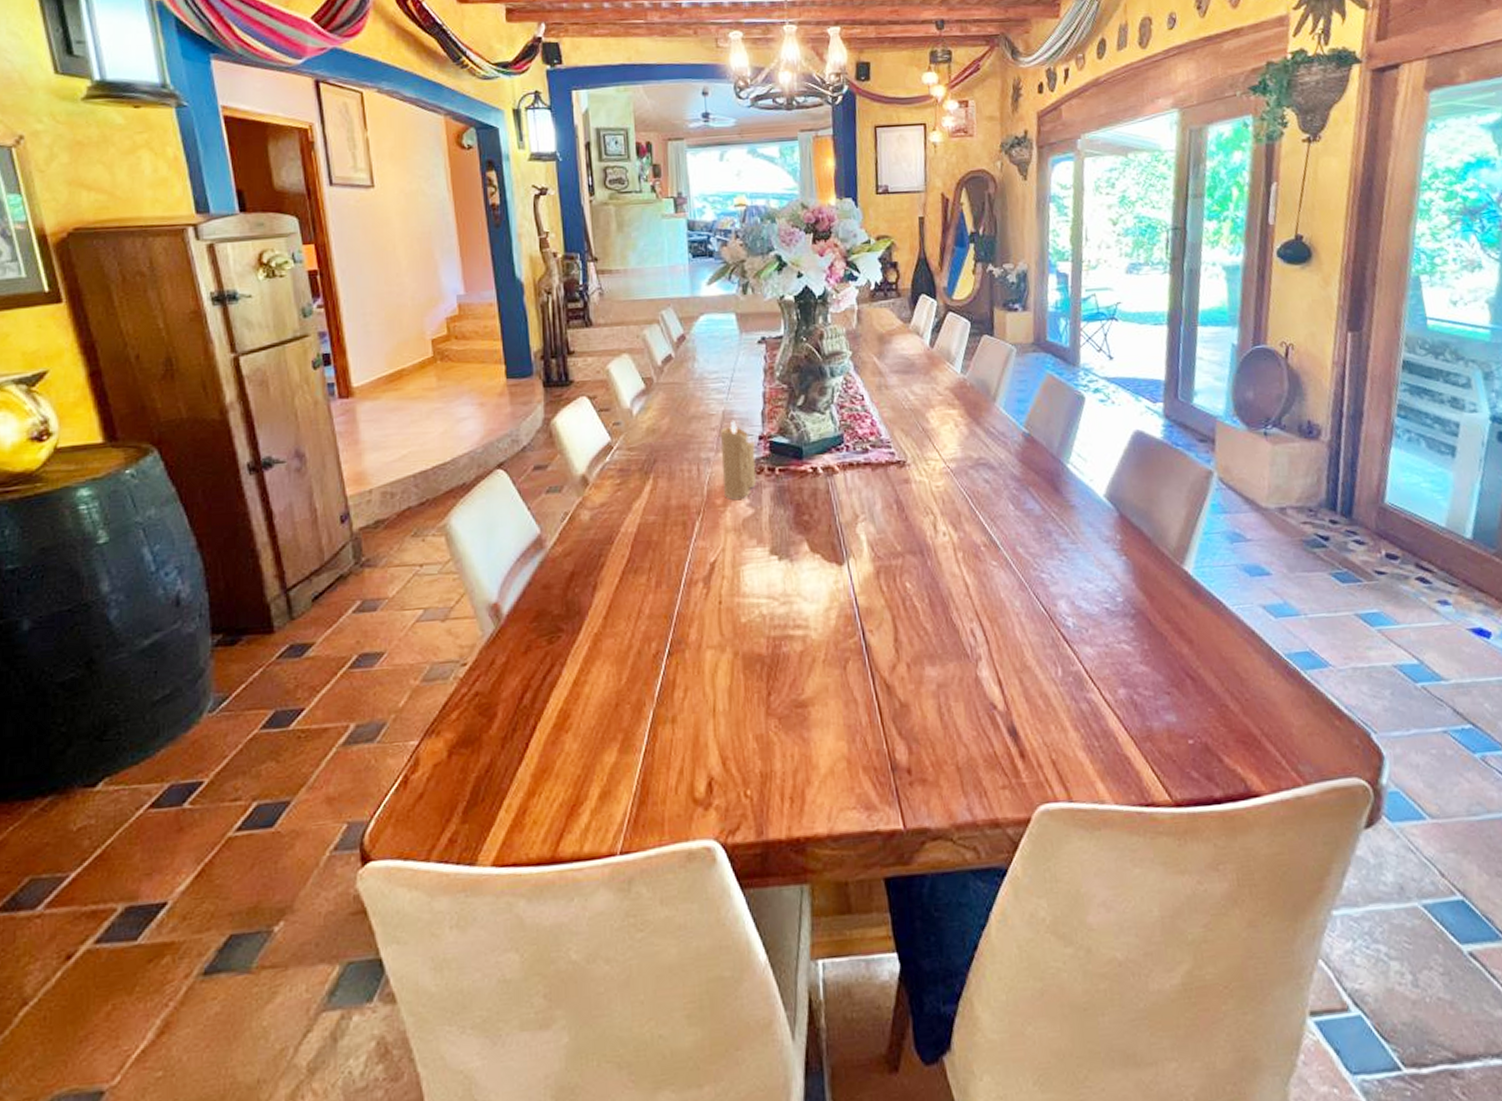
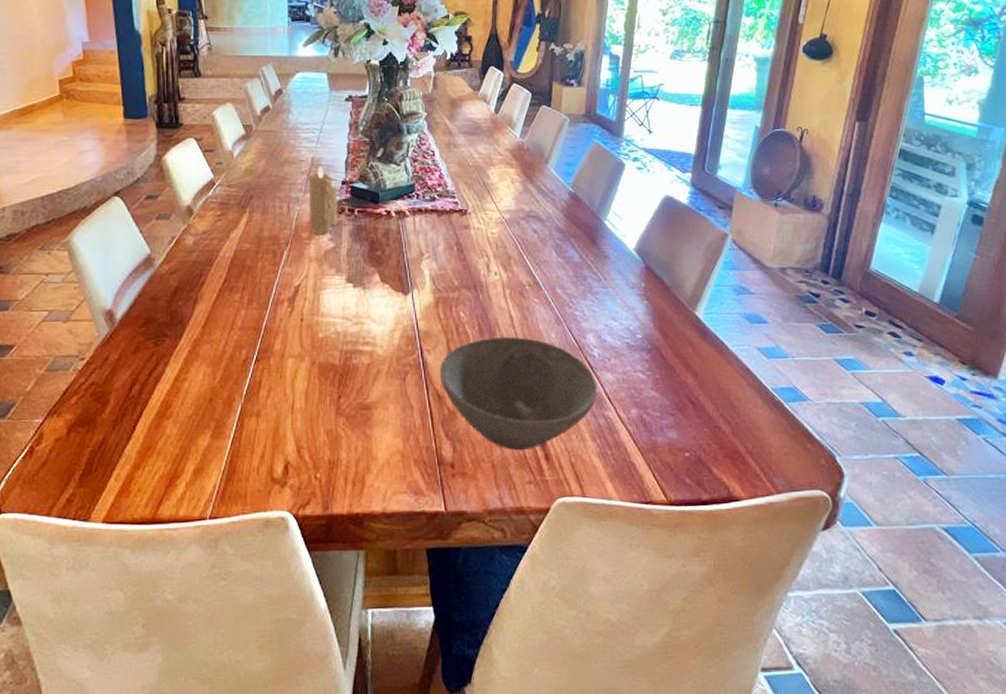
bowl: none [885,608,1076,749] -> present [439,336,597,451]

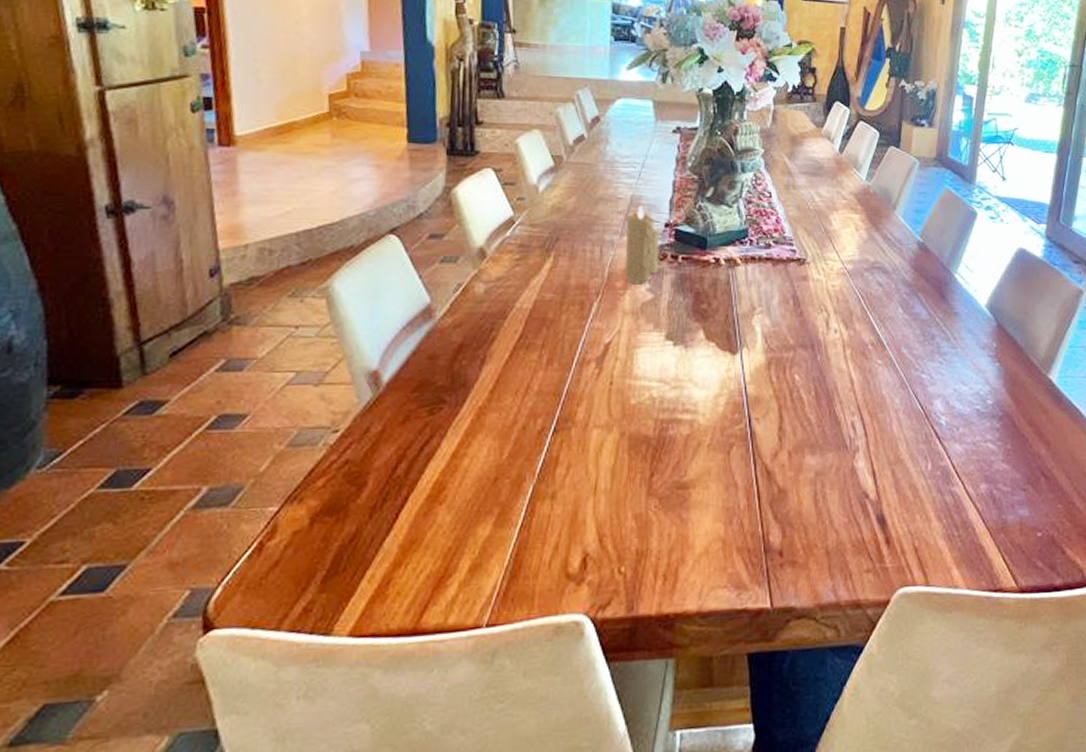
bowl: present [439,336,597,451] -> none [769,402,944,534]

